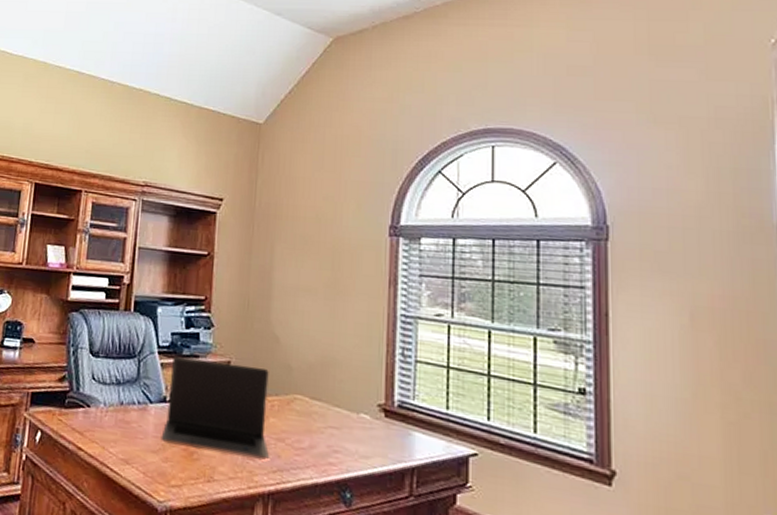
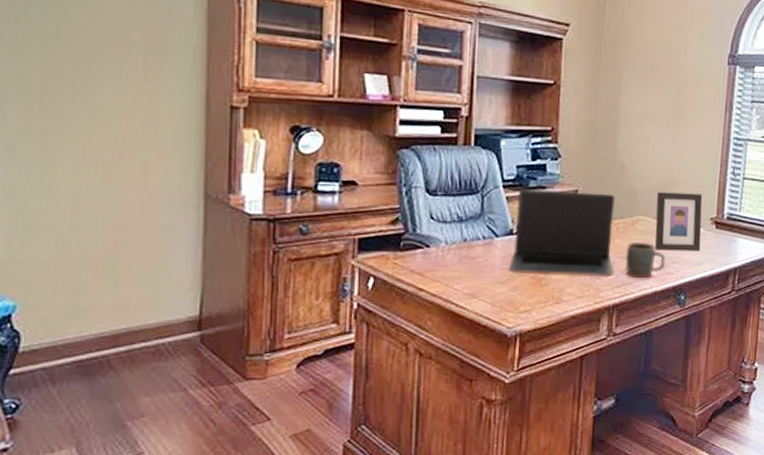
mug: none [280,423,328,466] -> present [624,241,666,278]
picture frame: none [313,369,368,443] -> present [654,192,703,252]

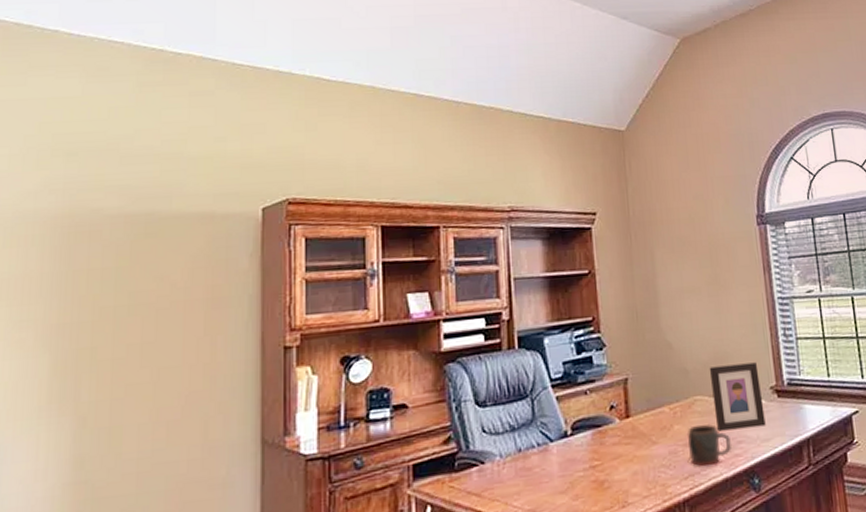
laptop computer: present [508,189,615,277] -> none [567,378,680,480]

